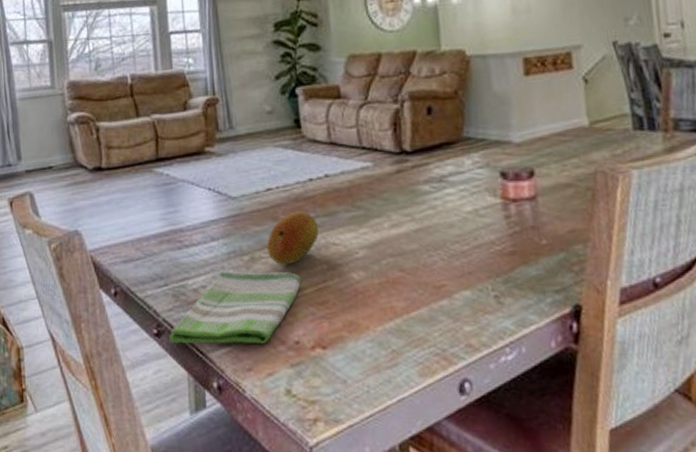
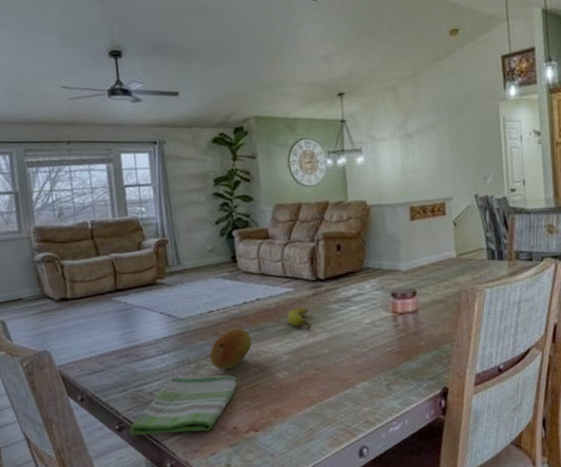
banana: none [363,187,394,217] -> present [287,307,311,330]

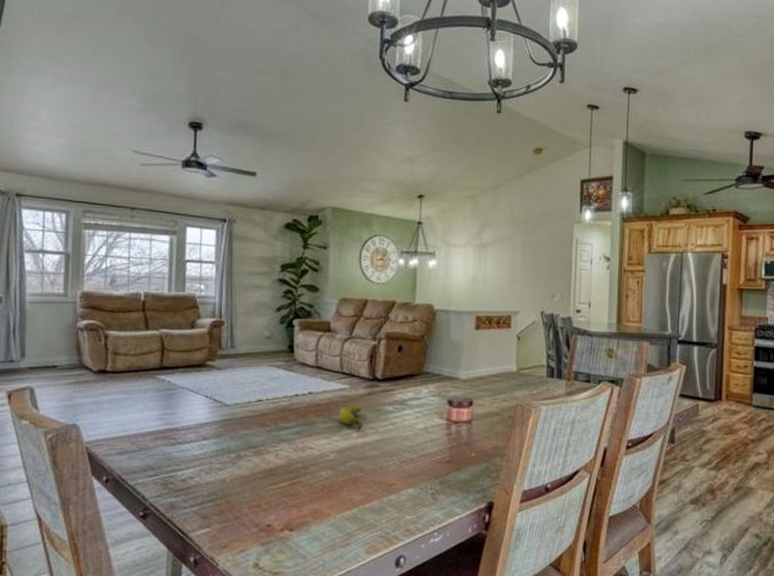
dish towel: present [129,375,239,436] -> none [153,466,279,527]
fruit: present [210,327,252,370] -> none [252,420,299,463]

